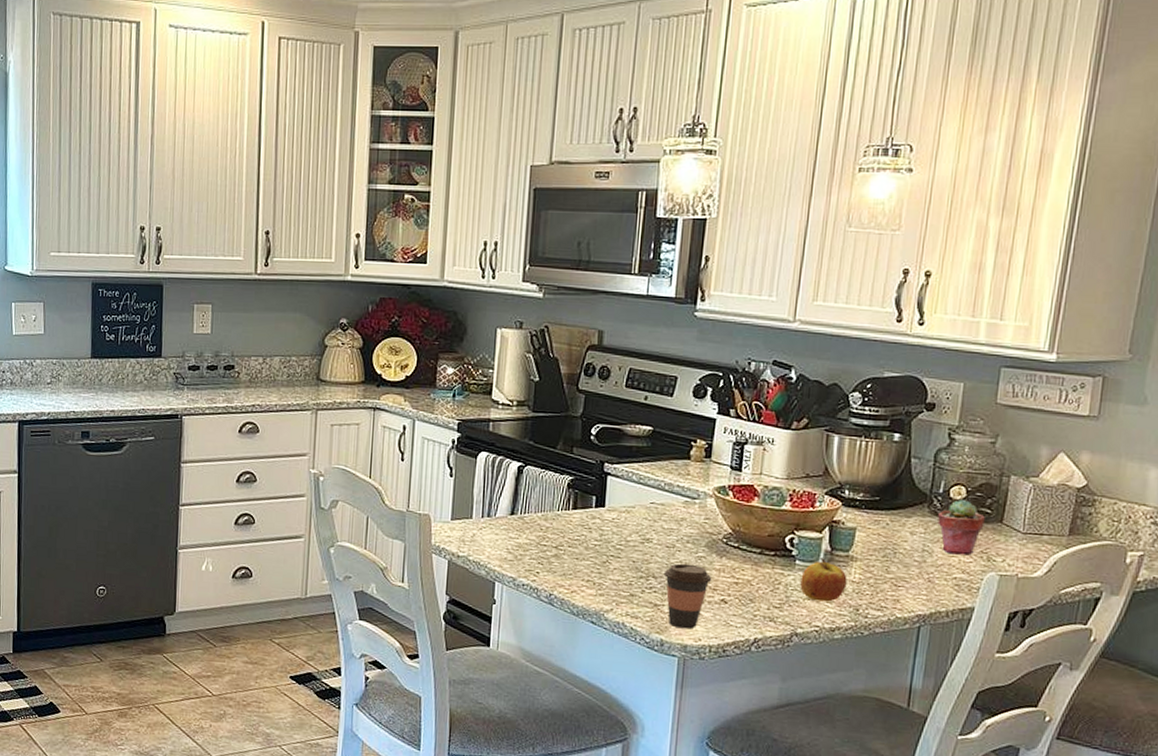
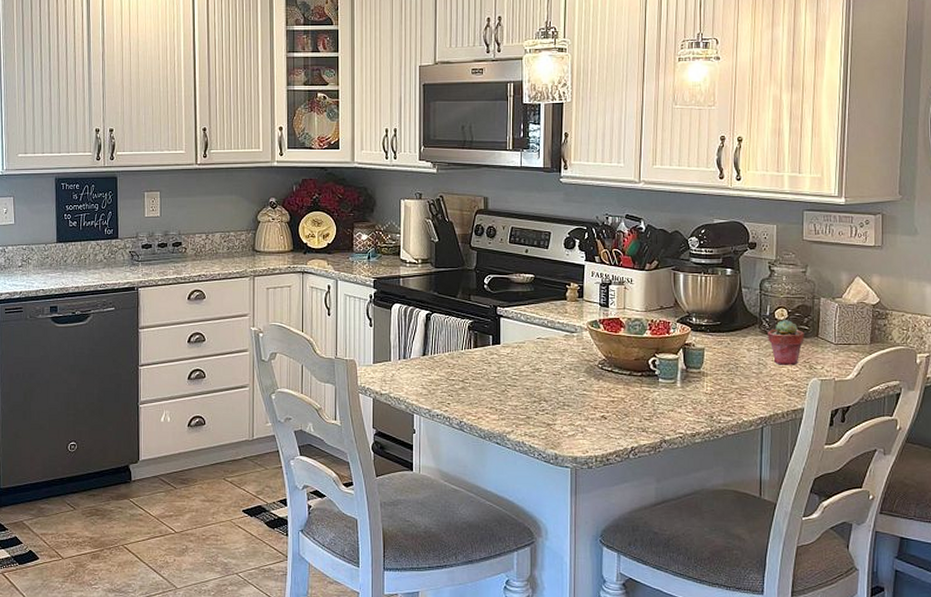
coffee cup: present [663,563,712,629] -> none [553,387,593,443]
apple: present [800,558,847,602] -> none [664,375,701,412]

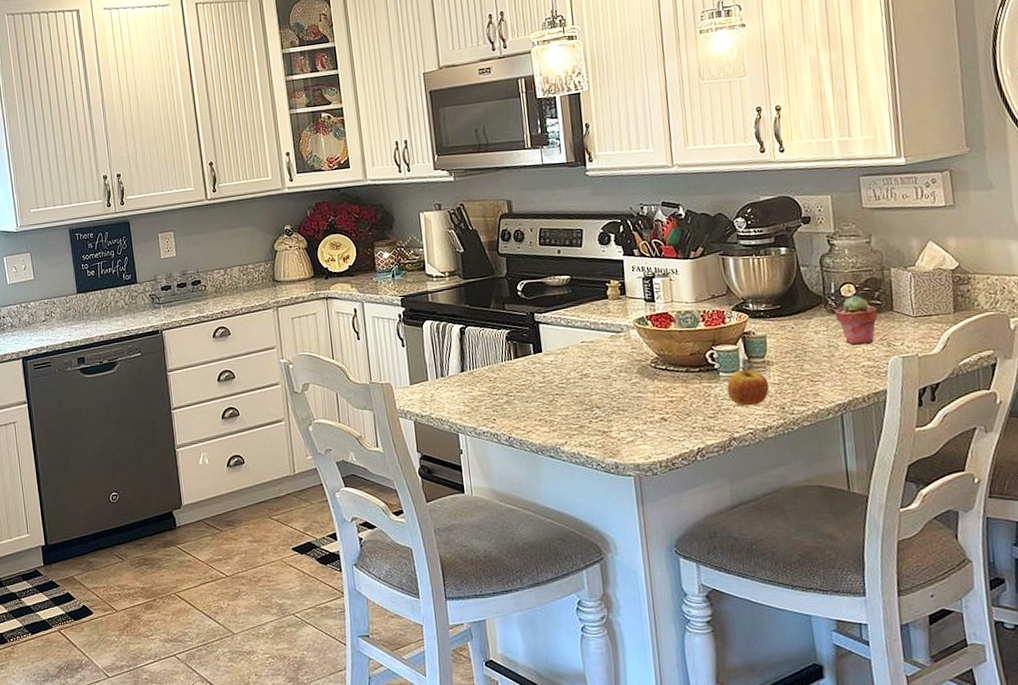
apple: none [664,375,701,412] -> present [727,367,769,406]

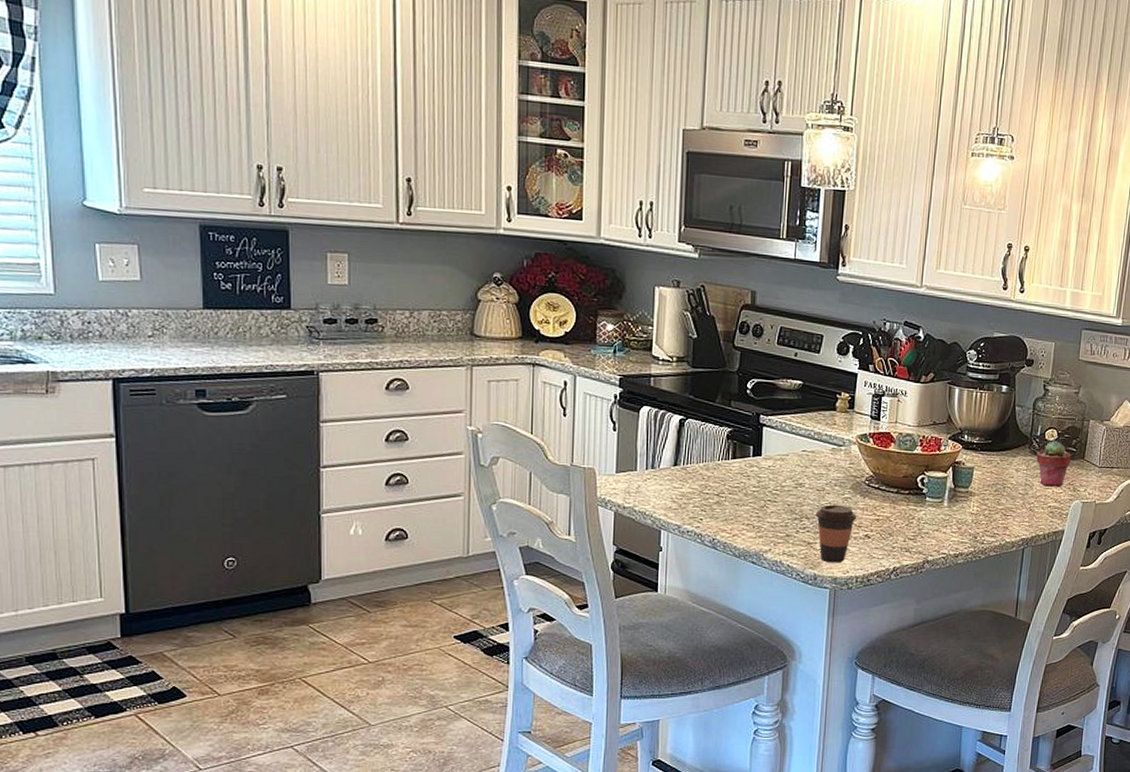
coffee cup: none [605,390,650,450] -> present [815,504,857,563]
apple: present [727,367,769,406] -> none [930,494,968,532]

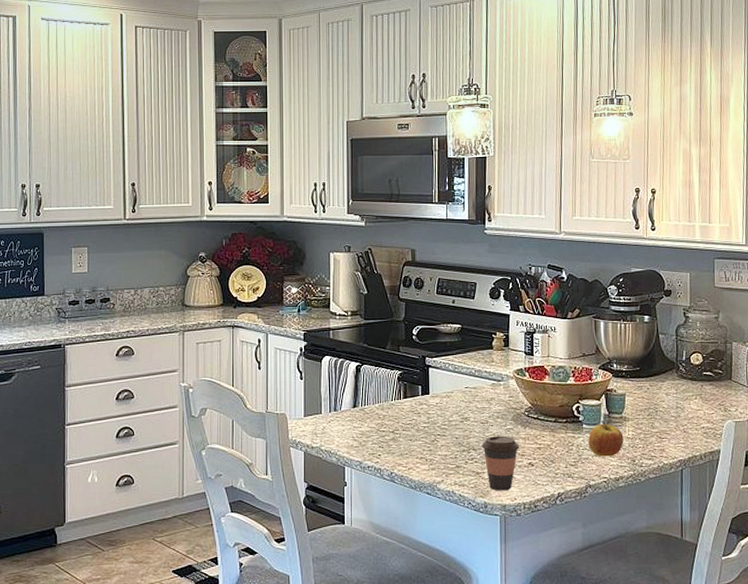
apple: none [930,494,968,532] -> present [588,421,624,457]
potted succulent: present [1036,440,1071,487] -> none [684,363,719,408]

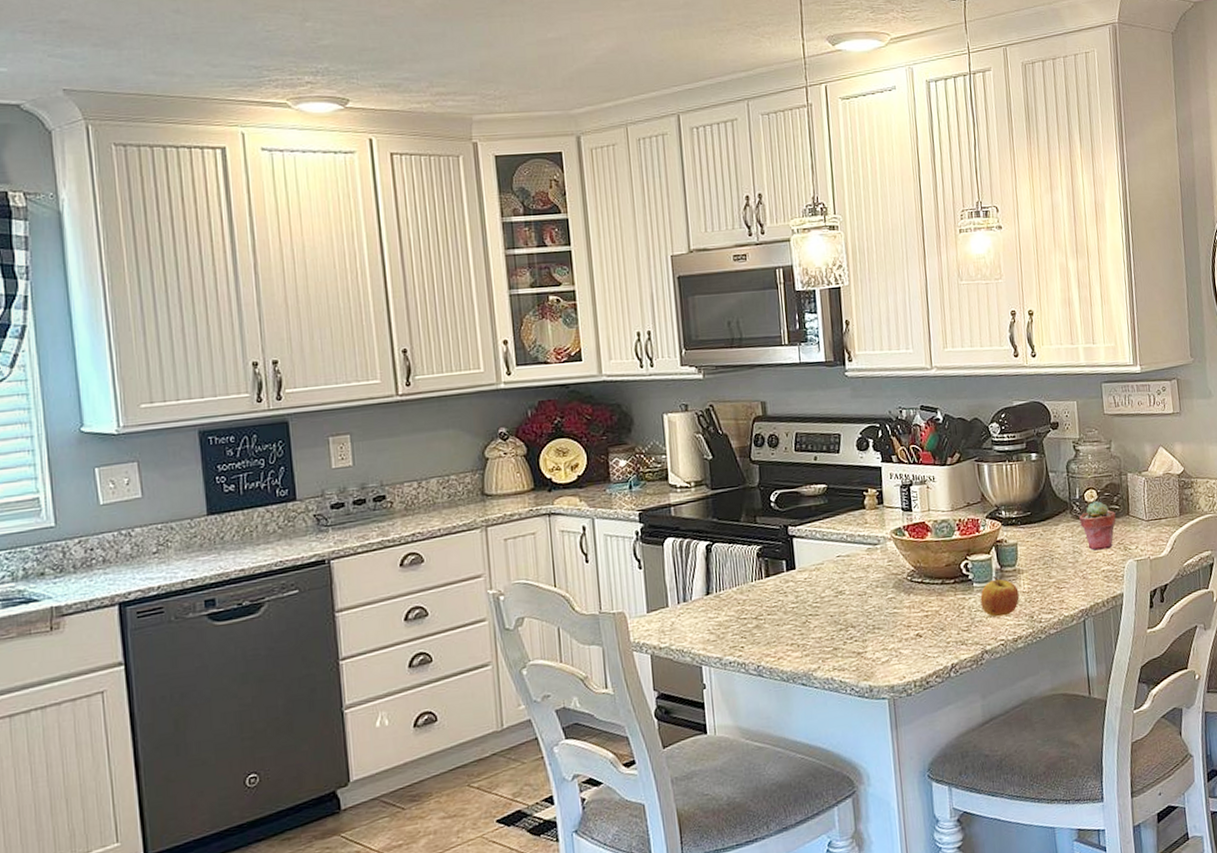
coffee cup: present [481,435,520,491] -> none [860,606,905,671]
potted succulent: none [684,363,719,408] -> present [1079,500,1116,551]

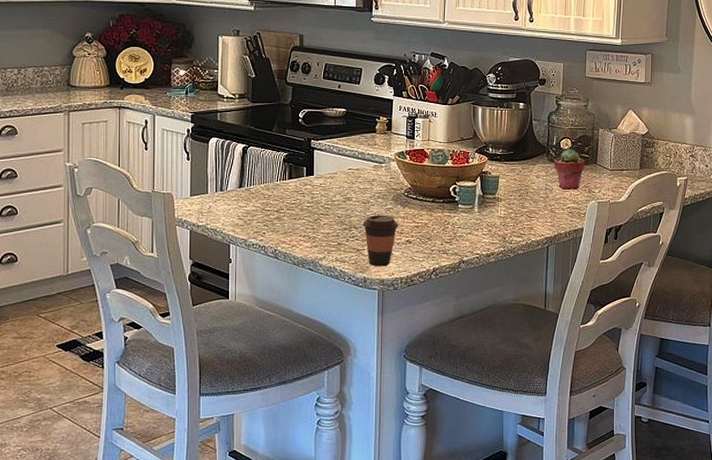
coffee cup: none [860,606,905,671] -> present [362,215,399,267]
apple: present [980,576,1020,617] -> none [463,201,496,235]

